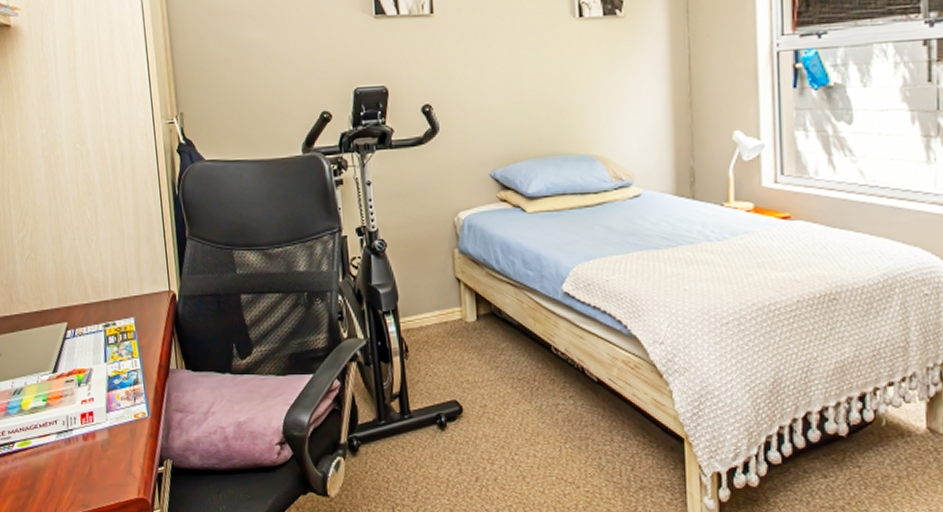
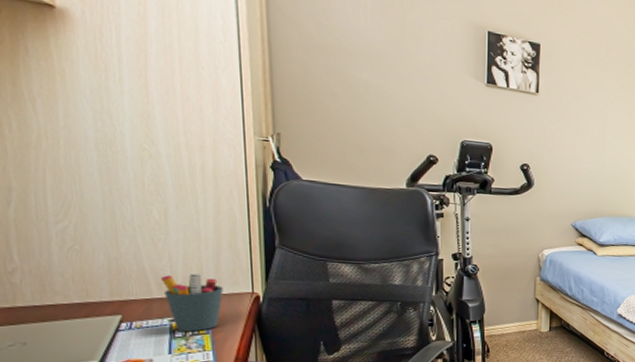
pen holder: none [94,273,145,337] -> present [160,272,223,332]

